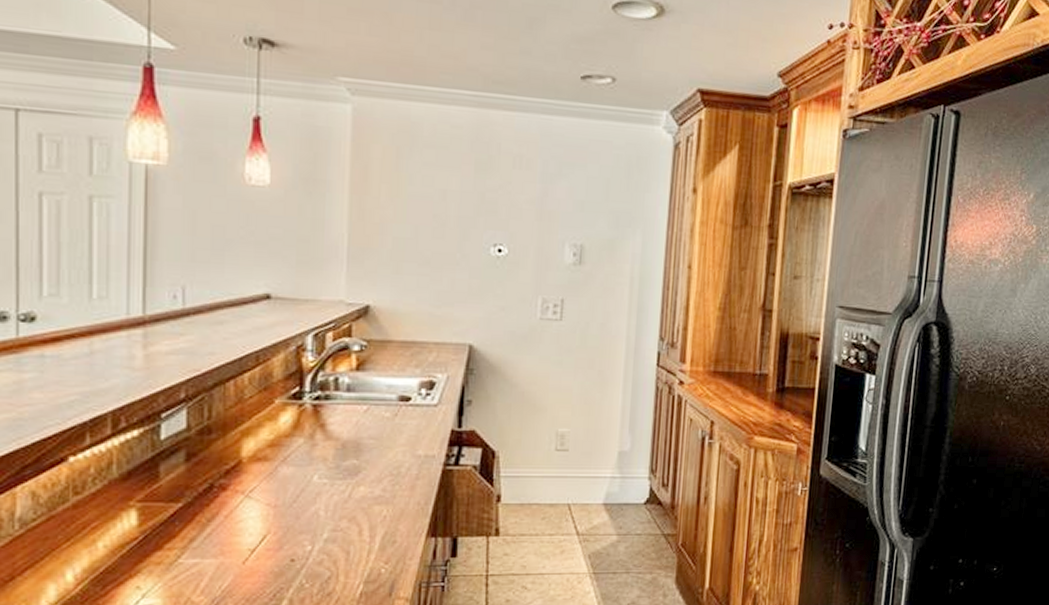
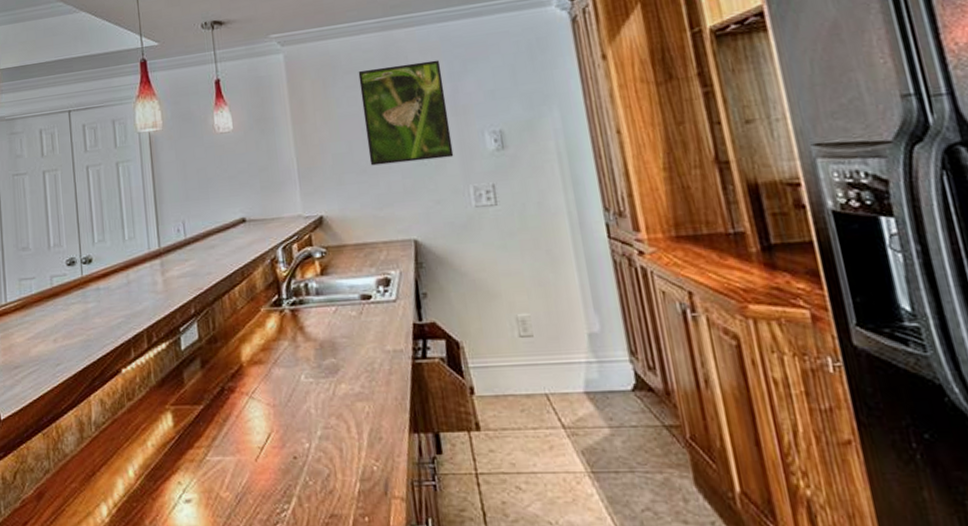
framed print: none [436,147,535,264] -> present [358,60,454,166]

